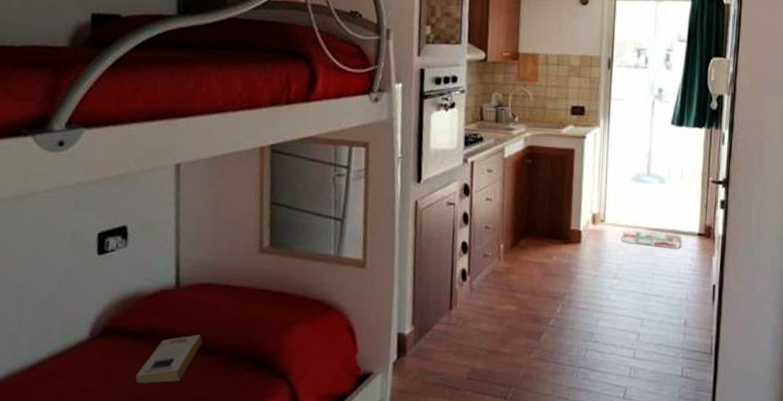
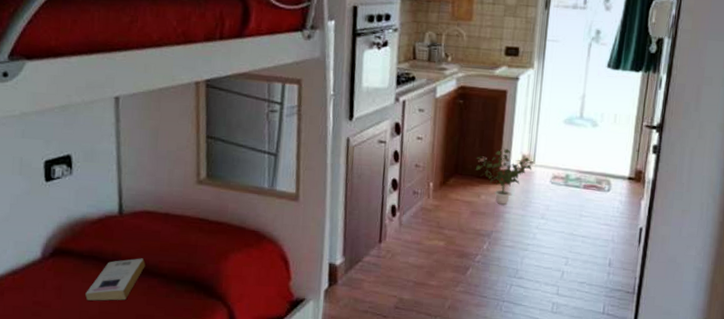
potted plant: none [546,207,603,265] -> present [476,148,533,205]

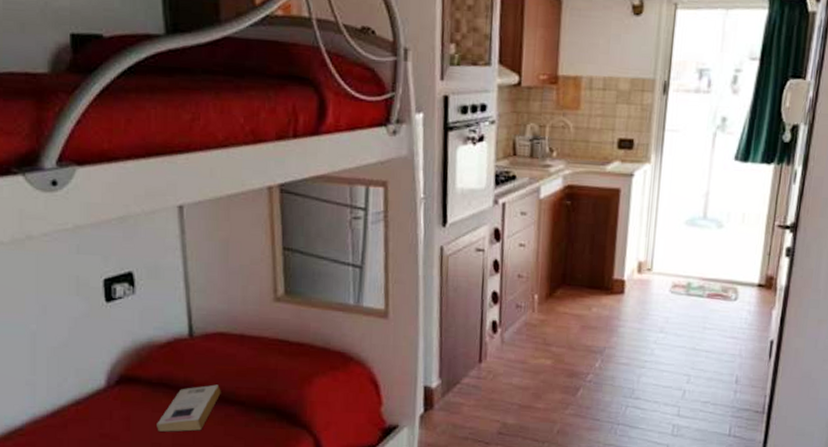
potted plant: present [476,148,533,205] -> none [586,254,650,317]

